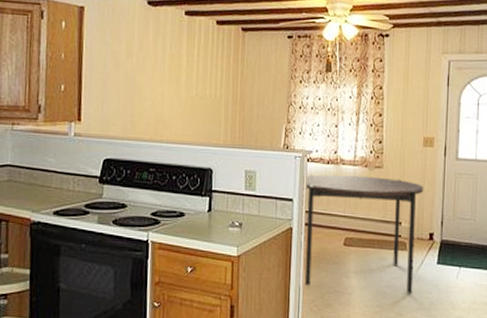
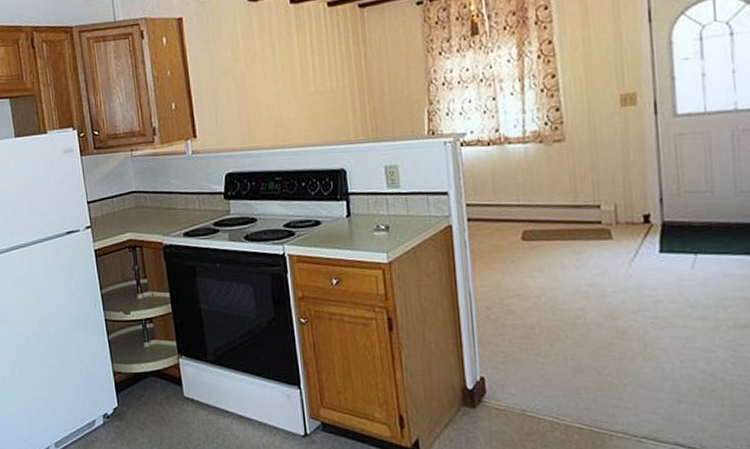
dining table: present [304,174,423,294] -> none [461,152,628,292]

